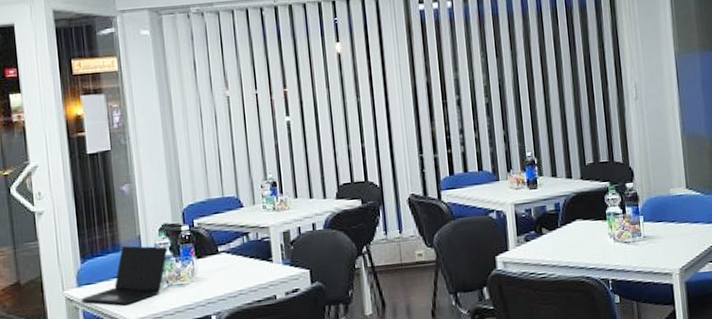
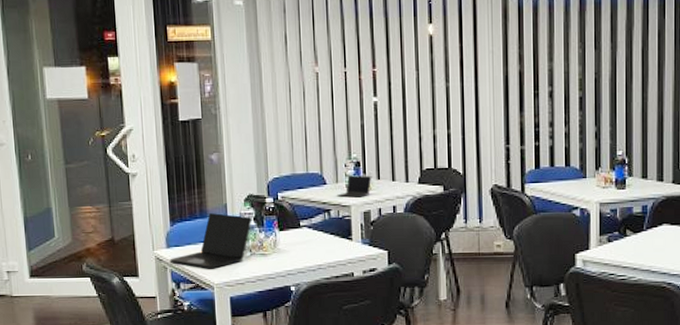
laptop computer: none [255,194,289,219] -> present [337,175,371,198]

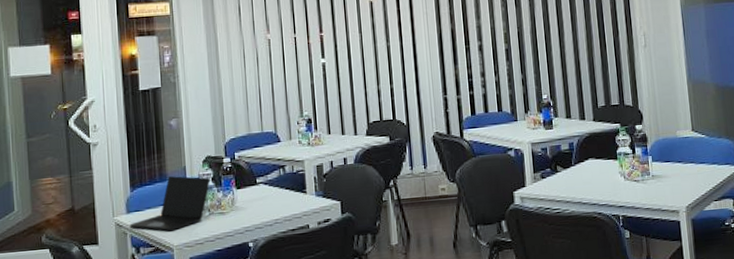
laptop computer: present [337,175,371,198] -> none [291,131,323,153]

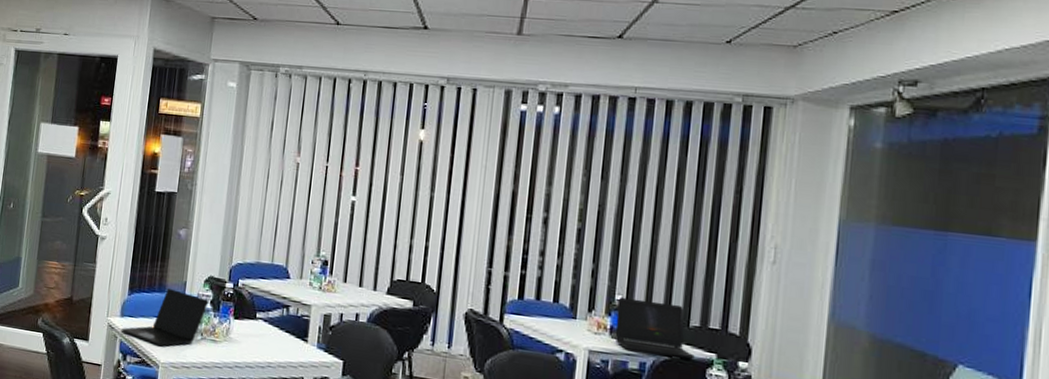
laptop computer: none [545,92,606,137] -> present [615,297,695,361]

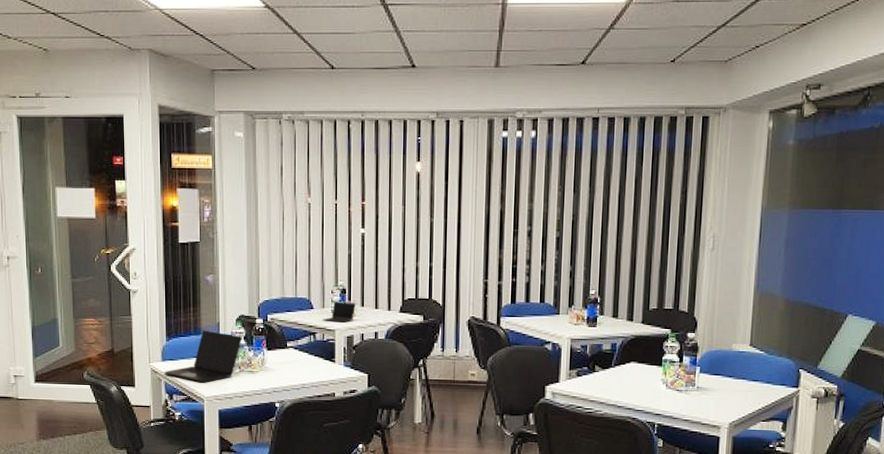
laptop computer: none [299,273,337,299] -> present [323,301,356,323]
laptop computer: present [615,297,695,361] -> none [591,291,654,337]

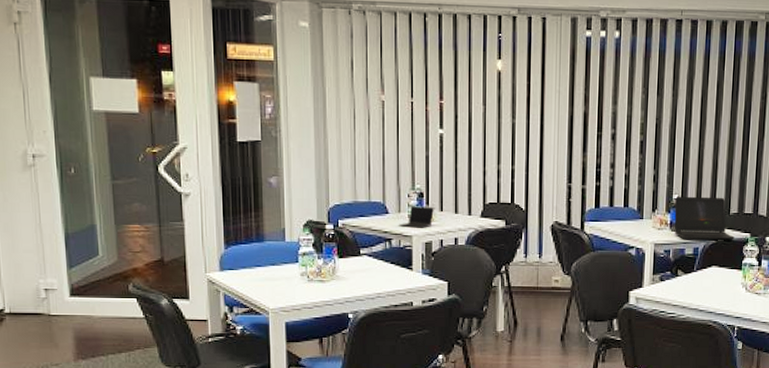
laptop: present [164,330,243,383] -> none [223,236,311,294]
laptop computer: none [591,291,654,337] -> present [674,196,734,241]

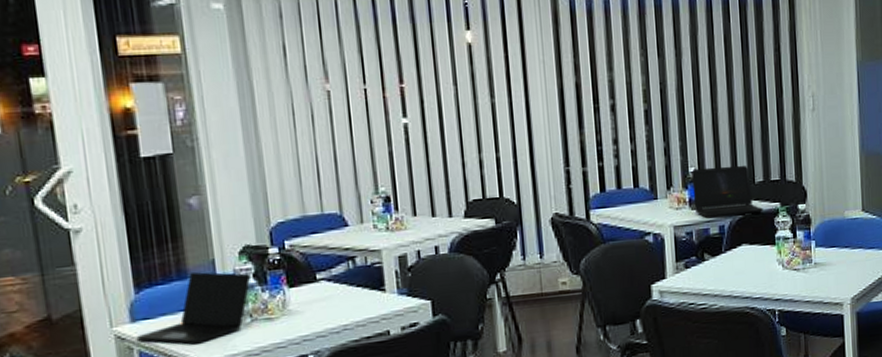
laptop: none [223,236,311,294] -> present [136,271,251,345]
laptop computer: present [399,206,434,228] -> none [363,212,406,240]

